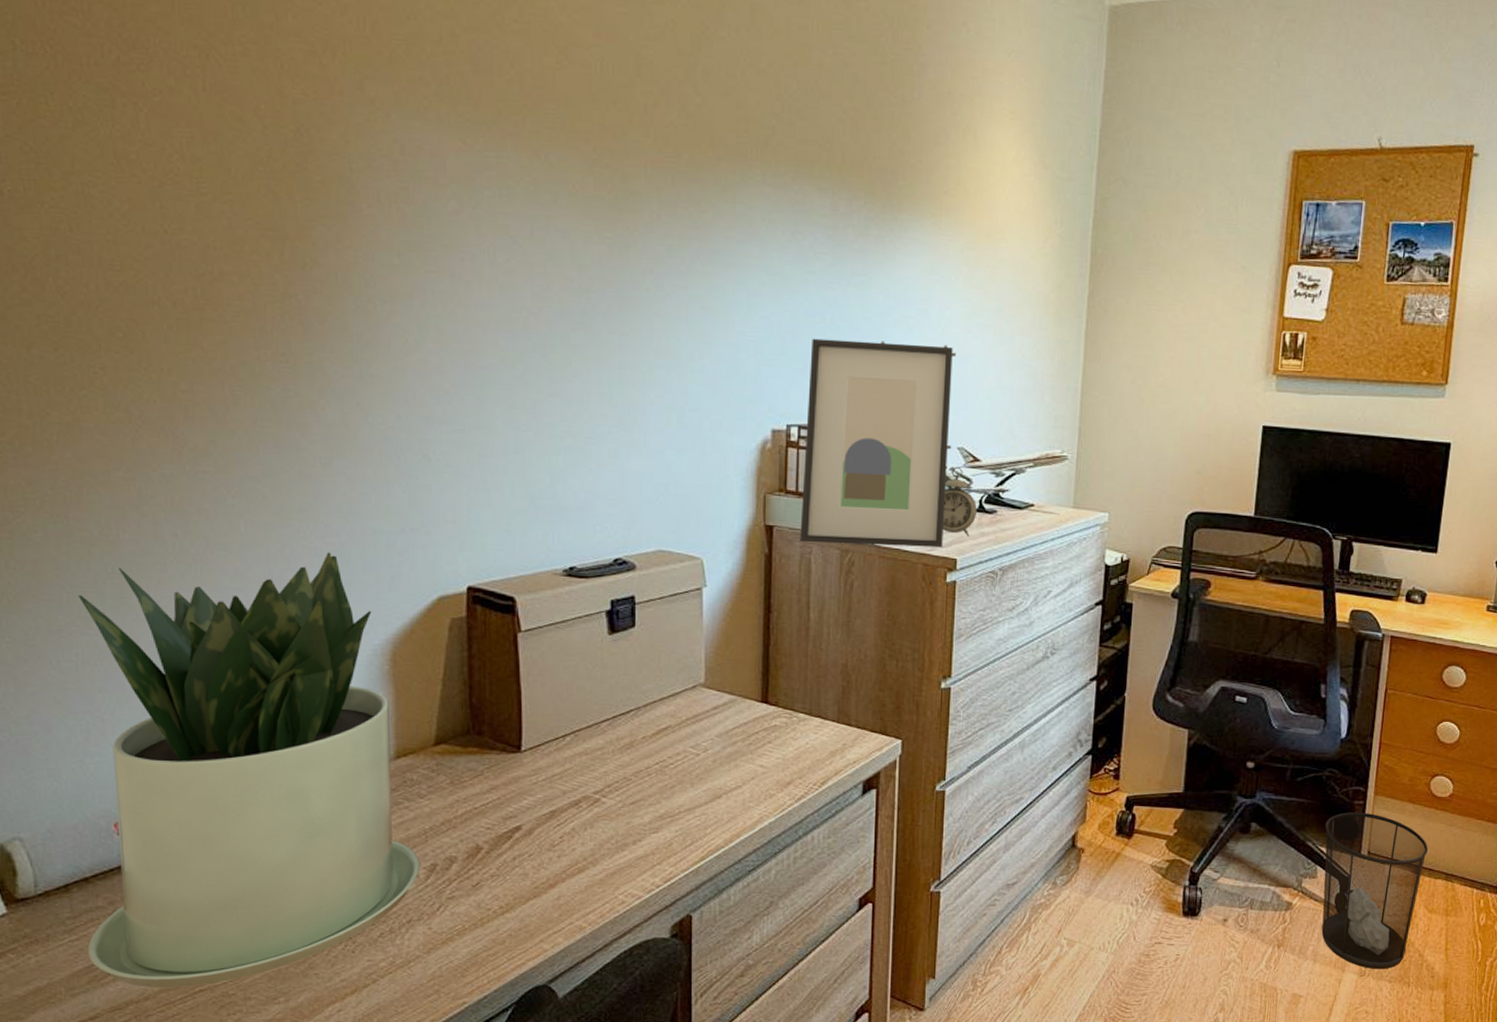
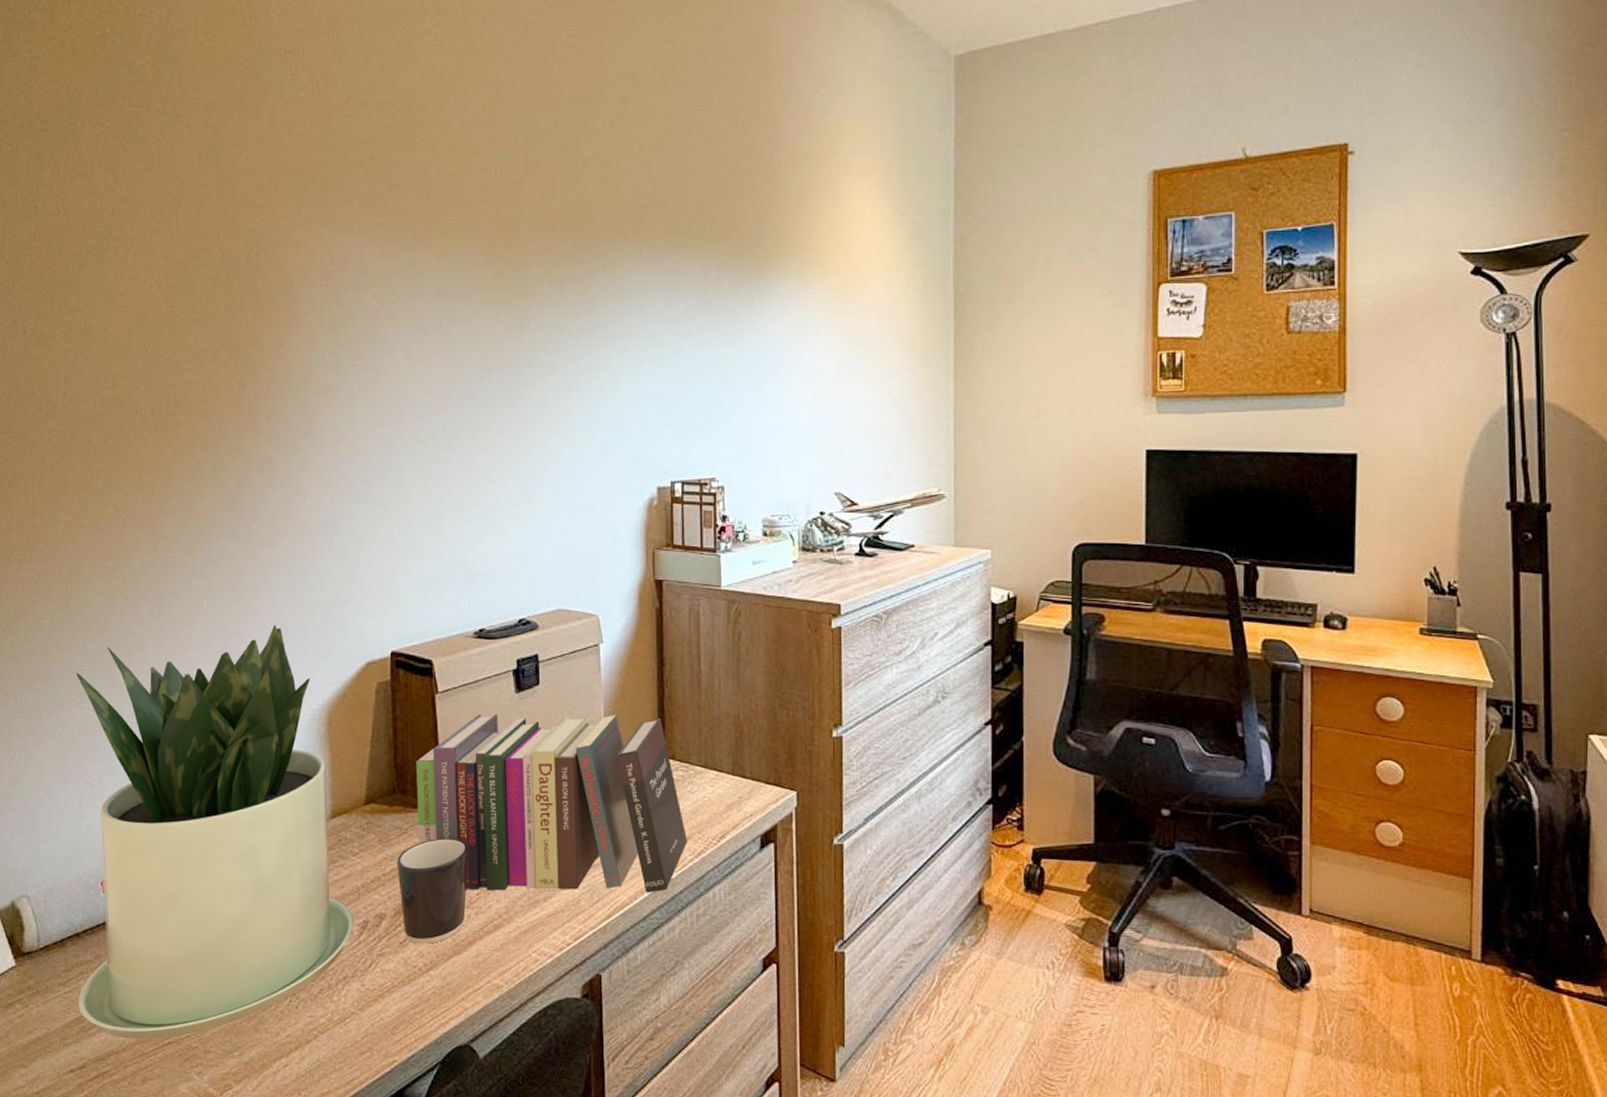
mug: none [470,780,552,887] -> present [396,837,469,944]
books: none [494,655,788,836] -> present [416,714,688,893]
picture frame: present [800,338,957,548] -> none [687,393,829,597]
alarm clock: present [942,466,978,537] -> none [824,511,858,581]
waste bin: present [1321,812,1428,970] -> none [1257,864,1380,1047]

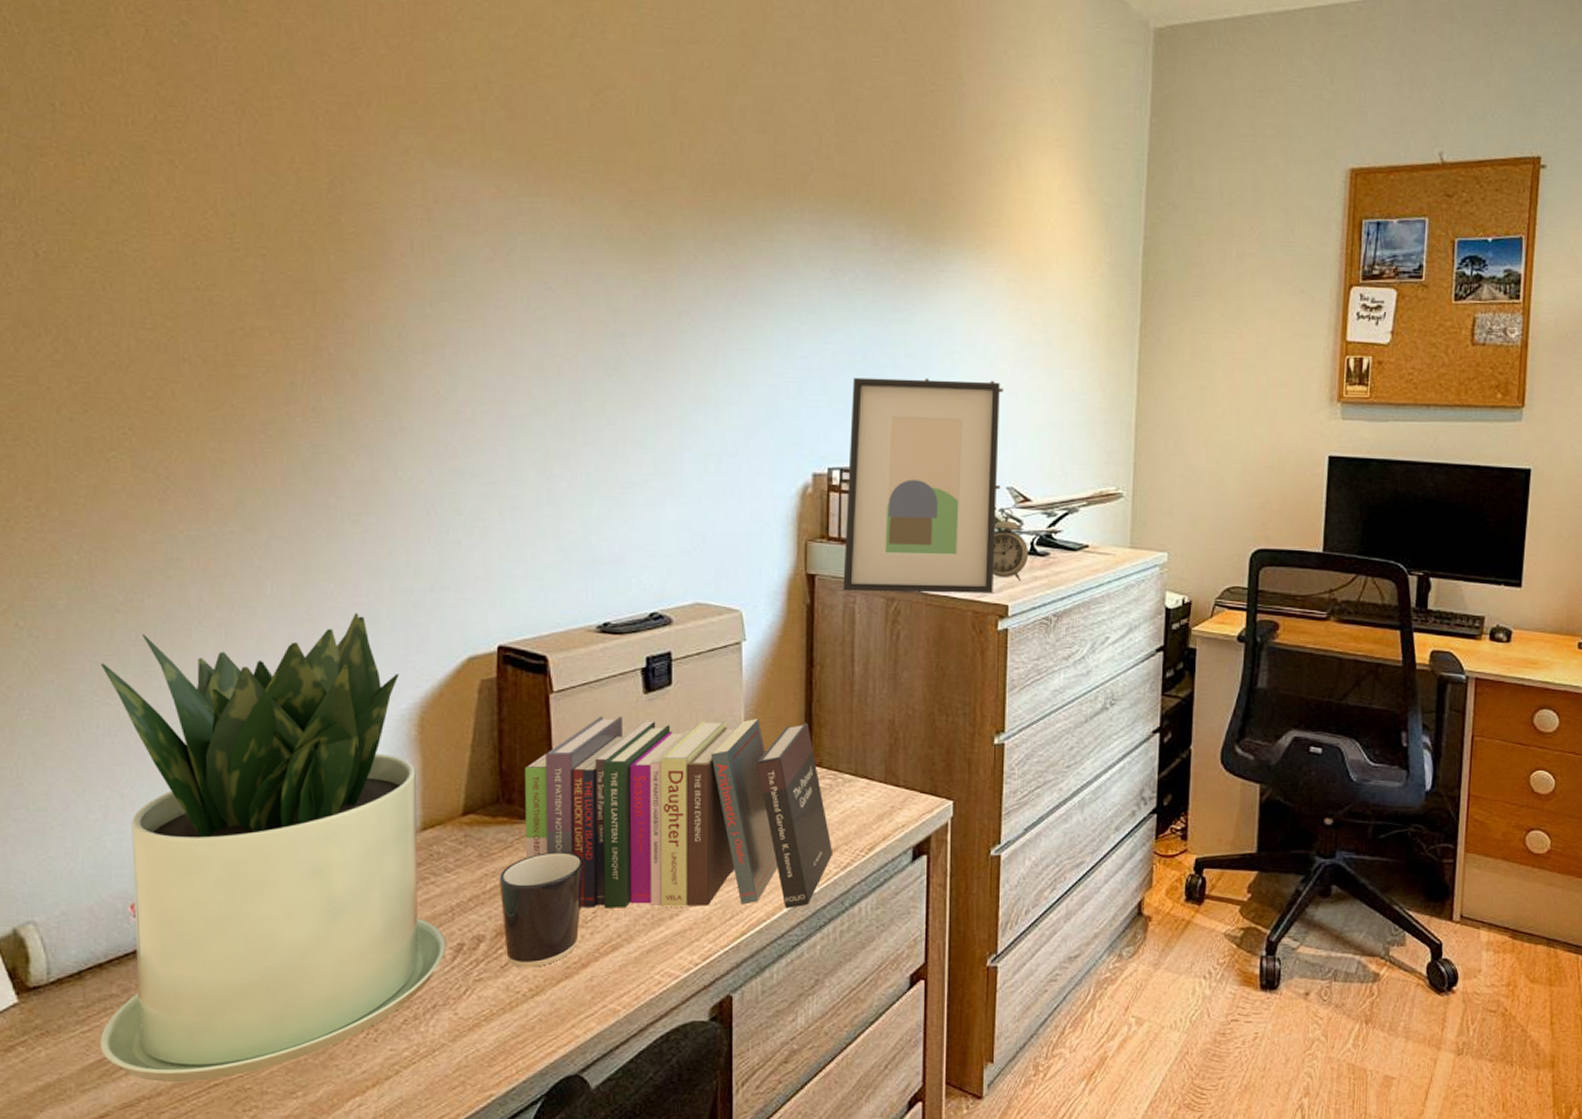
picture frame: none [687,393,829,597] -> present [843,377,1004,595]
alarm clock: none [824,511,858,581] -> present [992,507,1029,582]

